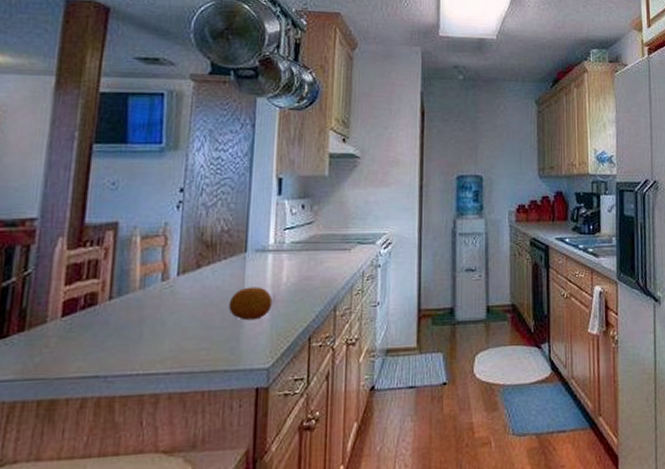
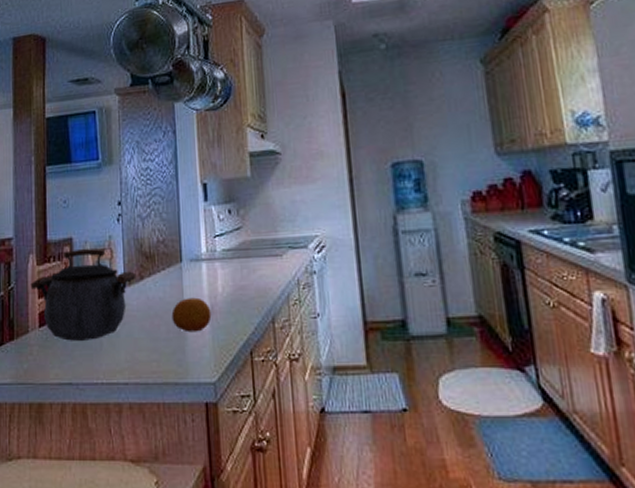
kettle: none [55,235,193,331] -> present [30,248,137,341]

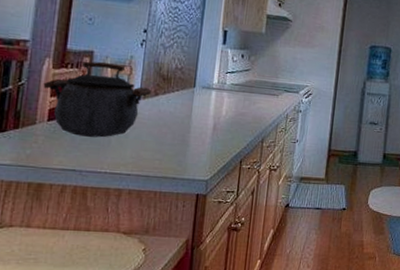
fruit: present [171,297,212,333] -> none [178,115,214,142]

